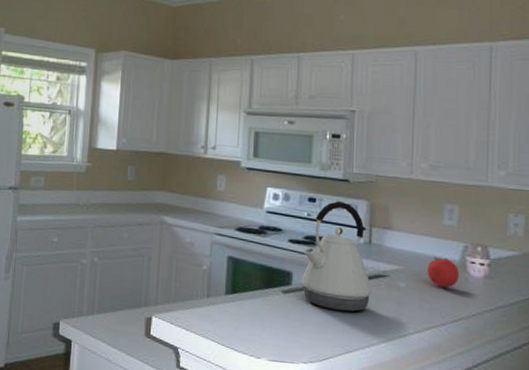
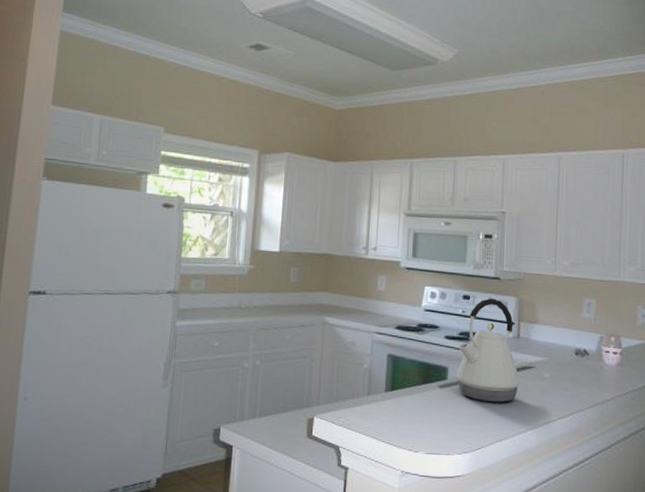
fruit: present [427,256,460,289] -> none [568,347,596,377]

